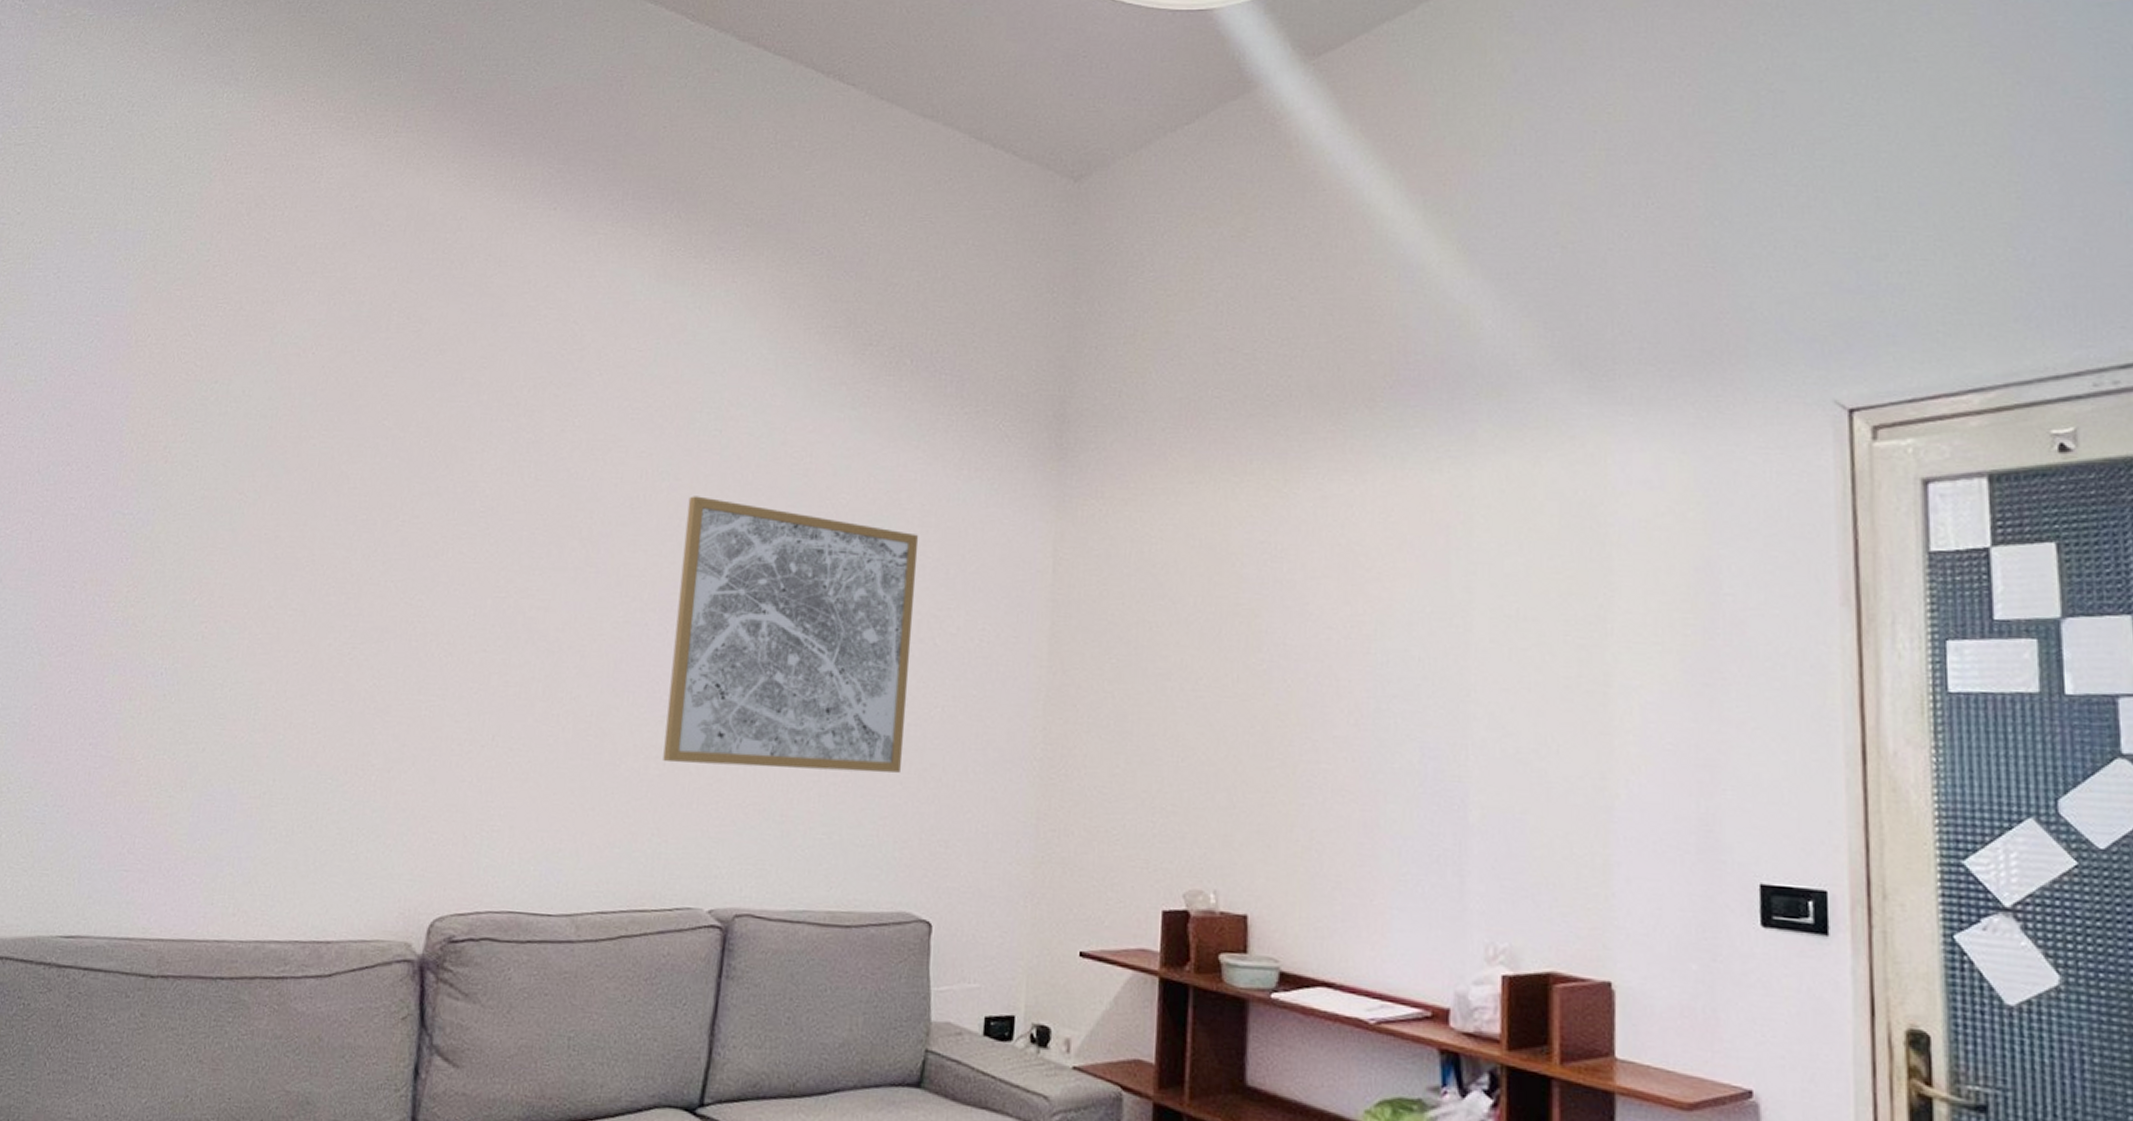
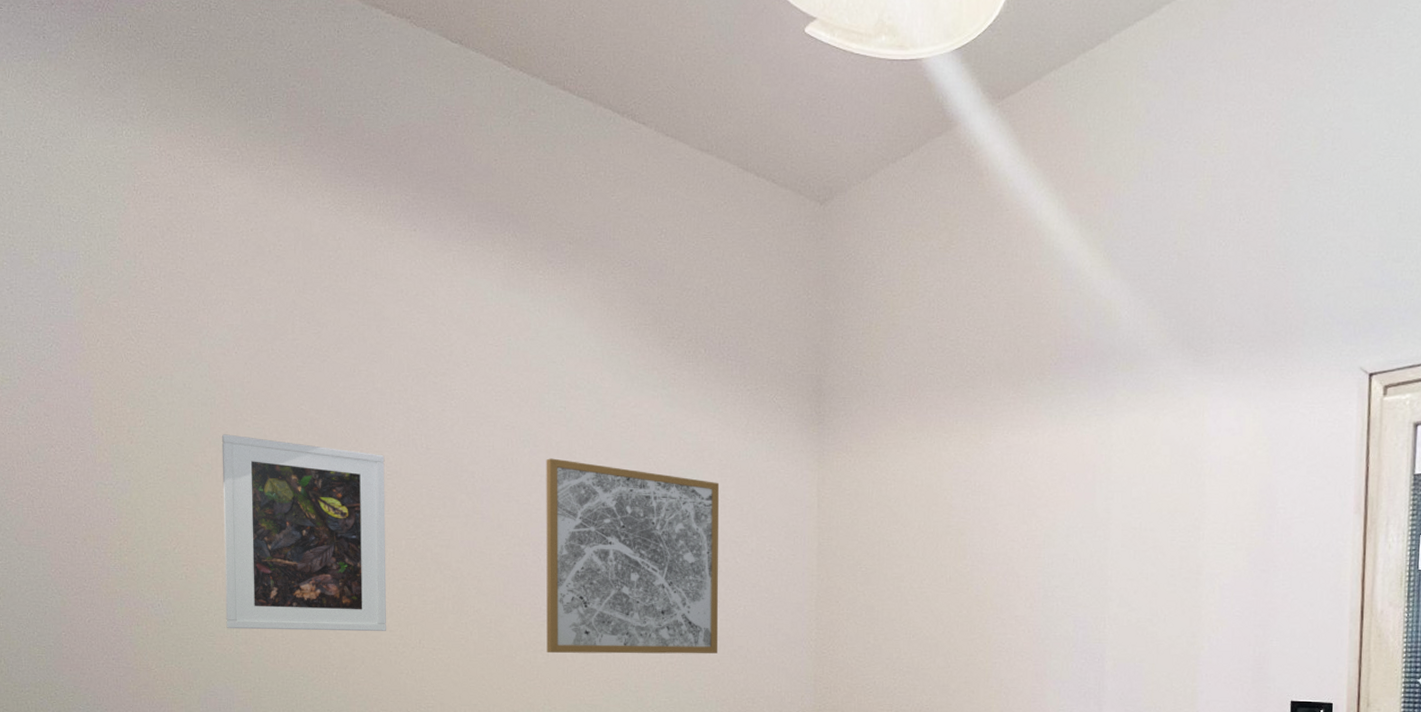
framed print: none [242,454,480,722] -> present [221,434,387,632]

